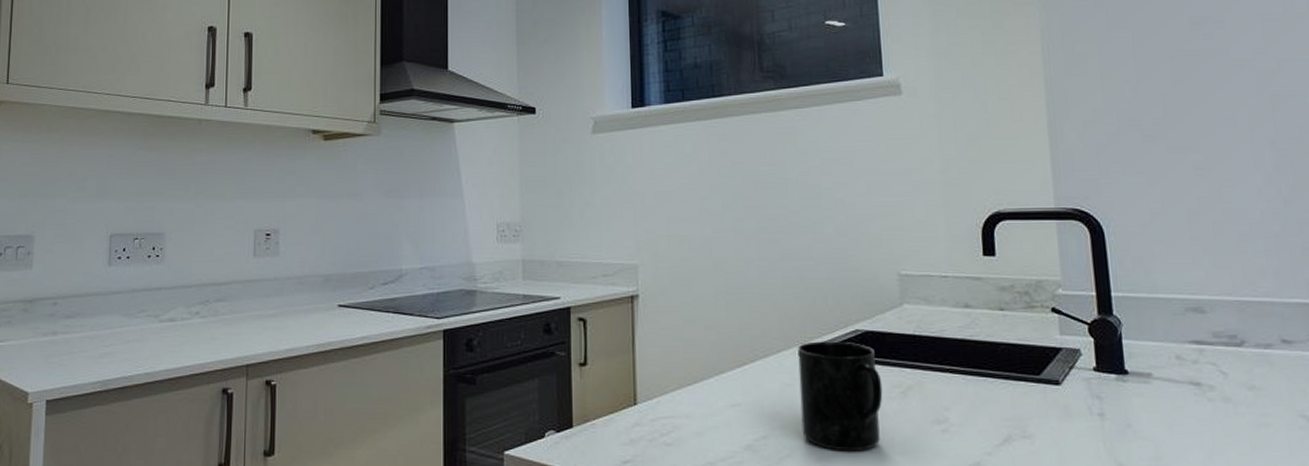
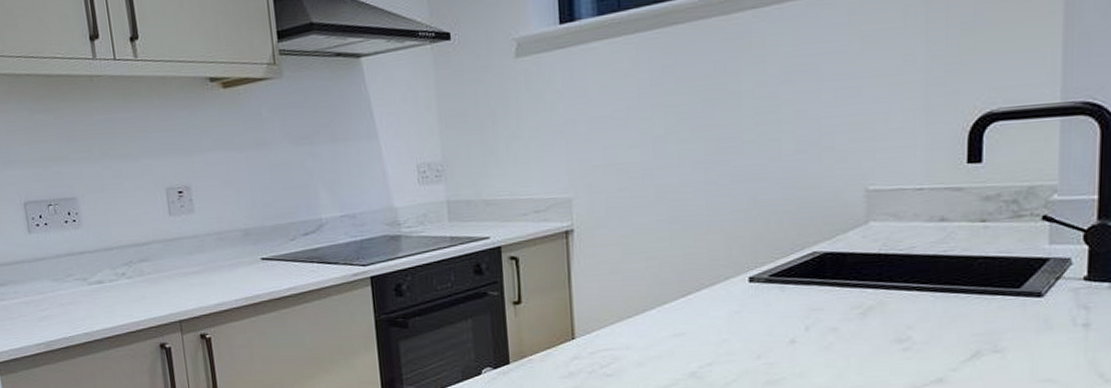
mug: present [797,341,883,452] -> none [747,264,840,374]

